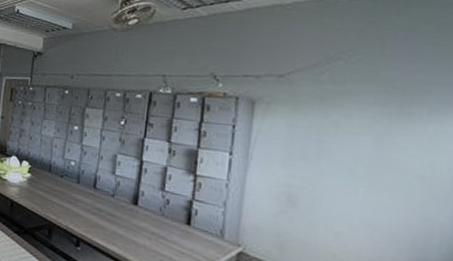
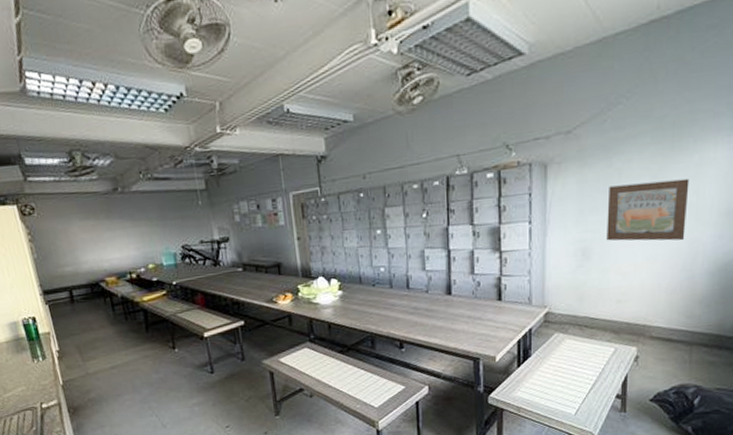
wall art: none [317,137,422,213] -> present [606,178,690,241]

